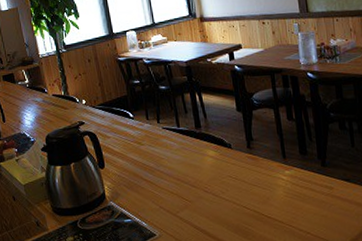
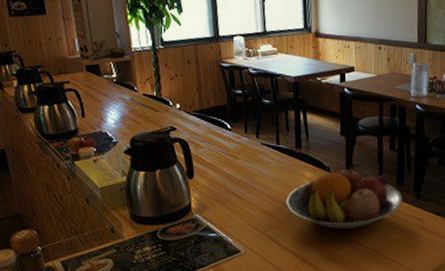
fruit bowl: none [193,140,309,205] -> present [286,166,403,229]

